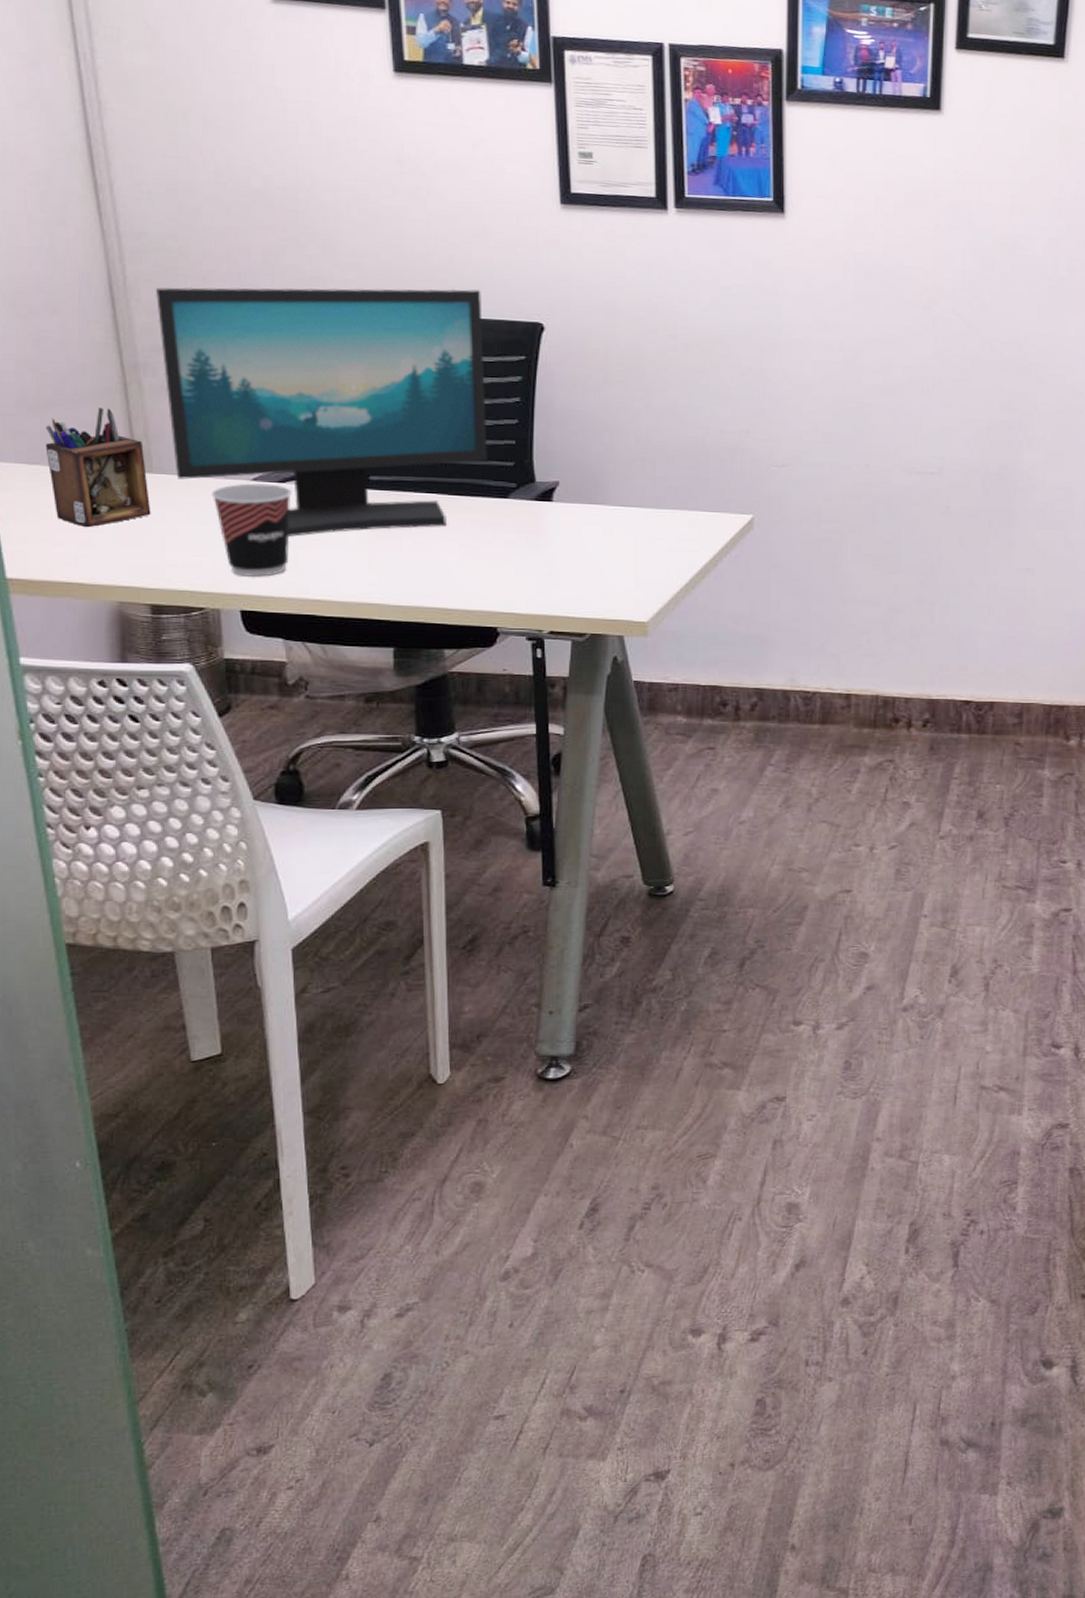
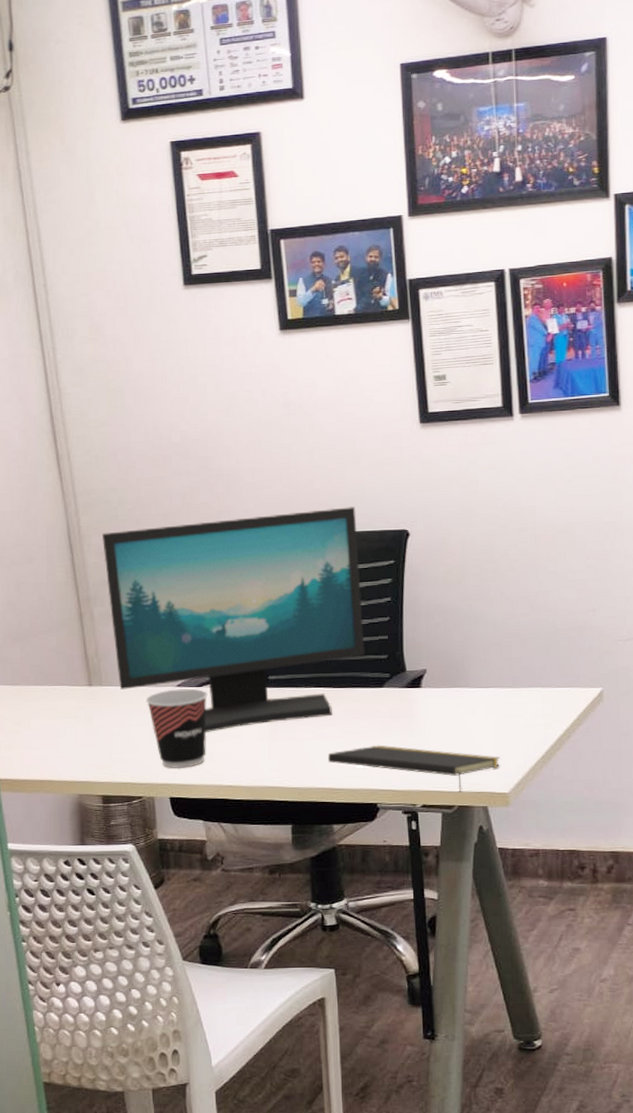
desk organizer: present [45,408,151,528] -> none [24,635,101,735]
notepad: none [439,562,640,619] -> present [327,745,501,792]

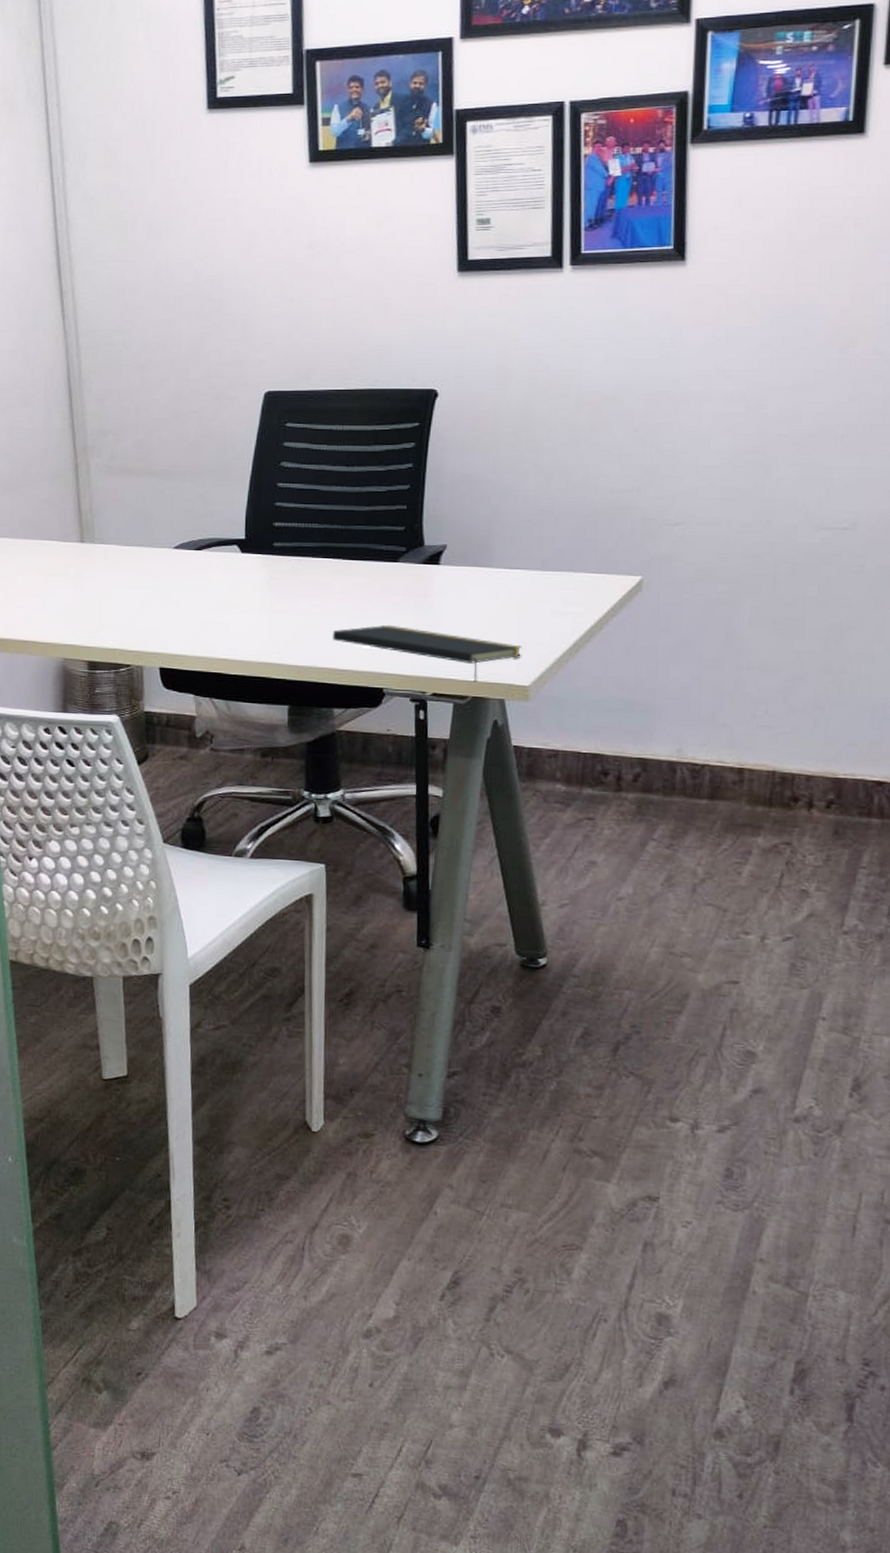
computer monitor: present [102,506,366,732] -> none [104,360,381,600]
cup: present [146,688,208,768] -> none [140,551,207,637]

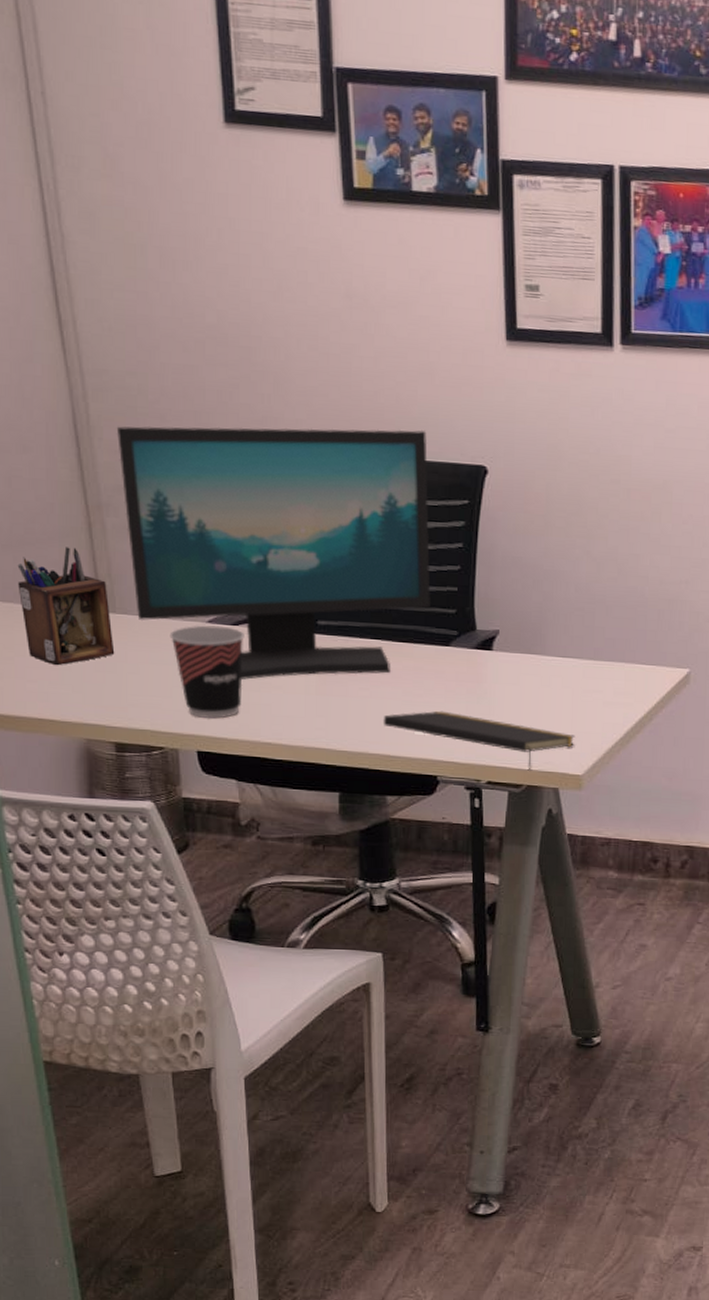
desk organizer: none [13,486,92,593] -> present [17,547,115,666]
computer monitor: none [104,360,381,600] -> present [117,426,432,680]
cup: none [140,551,207,637] -> present [169,625,244,719]

